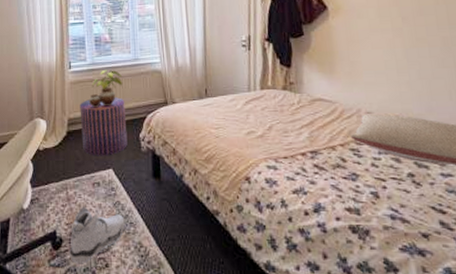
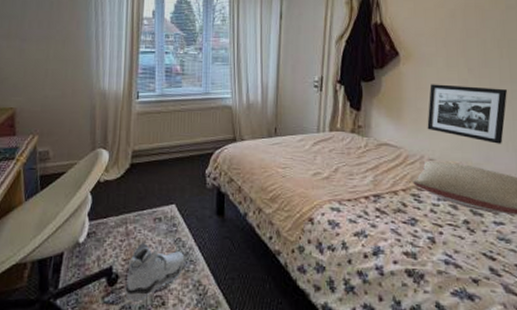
pouf: present [80,97,128,156] -> none [145,131,193,191]
potted plant: present [89,69,123,107] -> none [156,102,192,140]
picture frame: none [361,35,447,93] -> present [427,84,507,144]

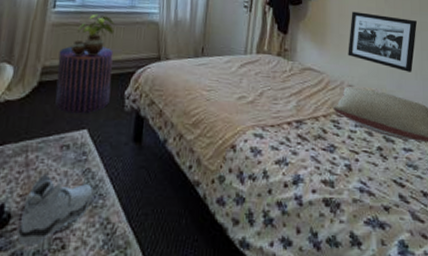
pouf: none [145,131,193,191] -> present [55,46,114,114]
potted plant: none [156,102,192,140] -> present [71,14,114,56]

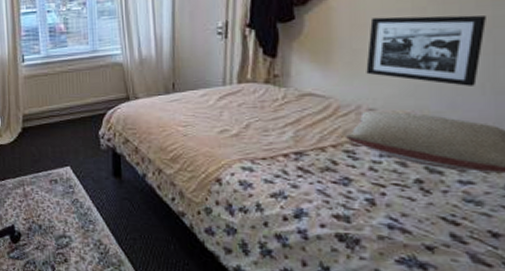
sneaker: present [17,173,94,245] -> none [28,203,84,257]
pouf: present [55,46,114,114] -> none [34,92,86,154]
potted plant: present [71,14,114,56] -> none [44,62,81,102]

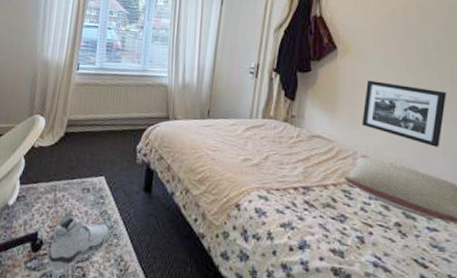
sneaker: none [28,203,84,257] -> present [47,211,109,269]

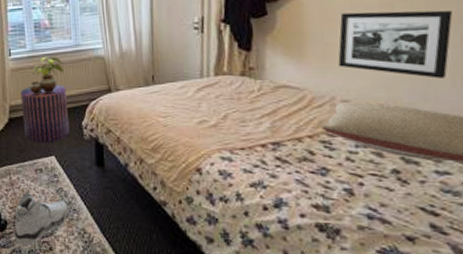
pouf: none [78,103,127,163] -> present [20,85,70,143]
potted plant: none [91,76,128,113] -> present [30,56,64,94]

